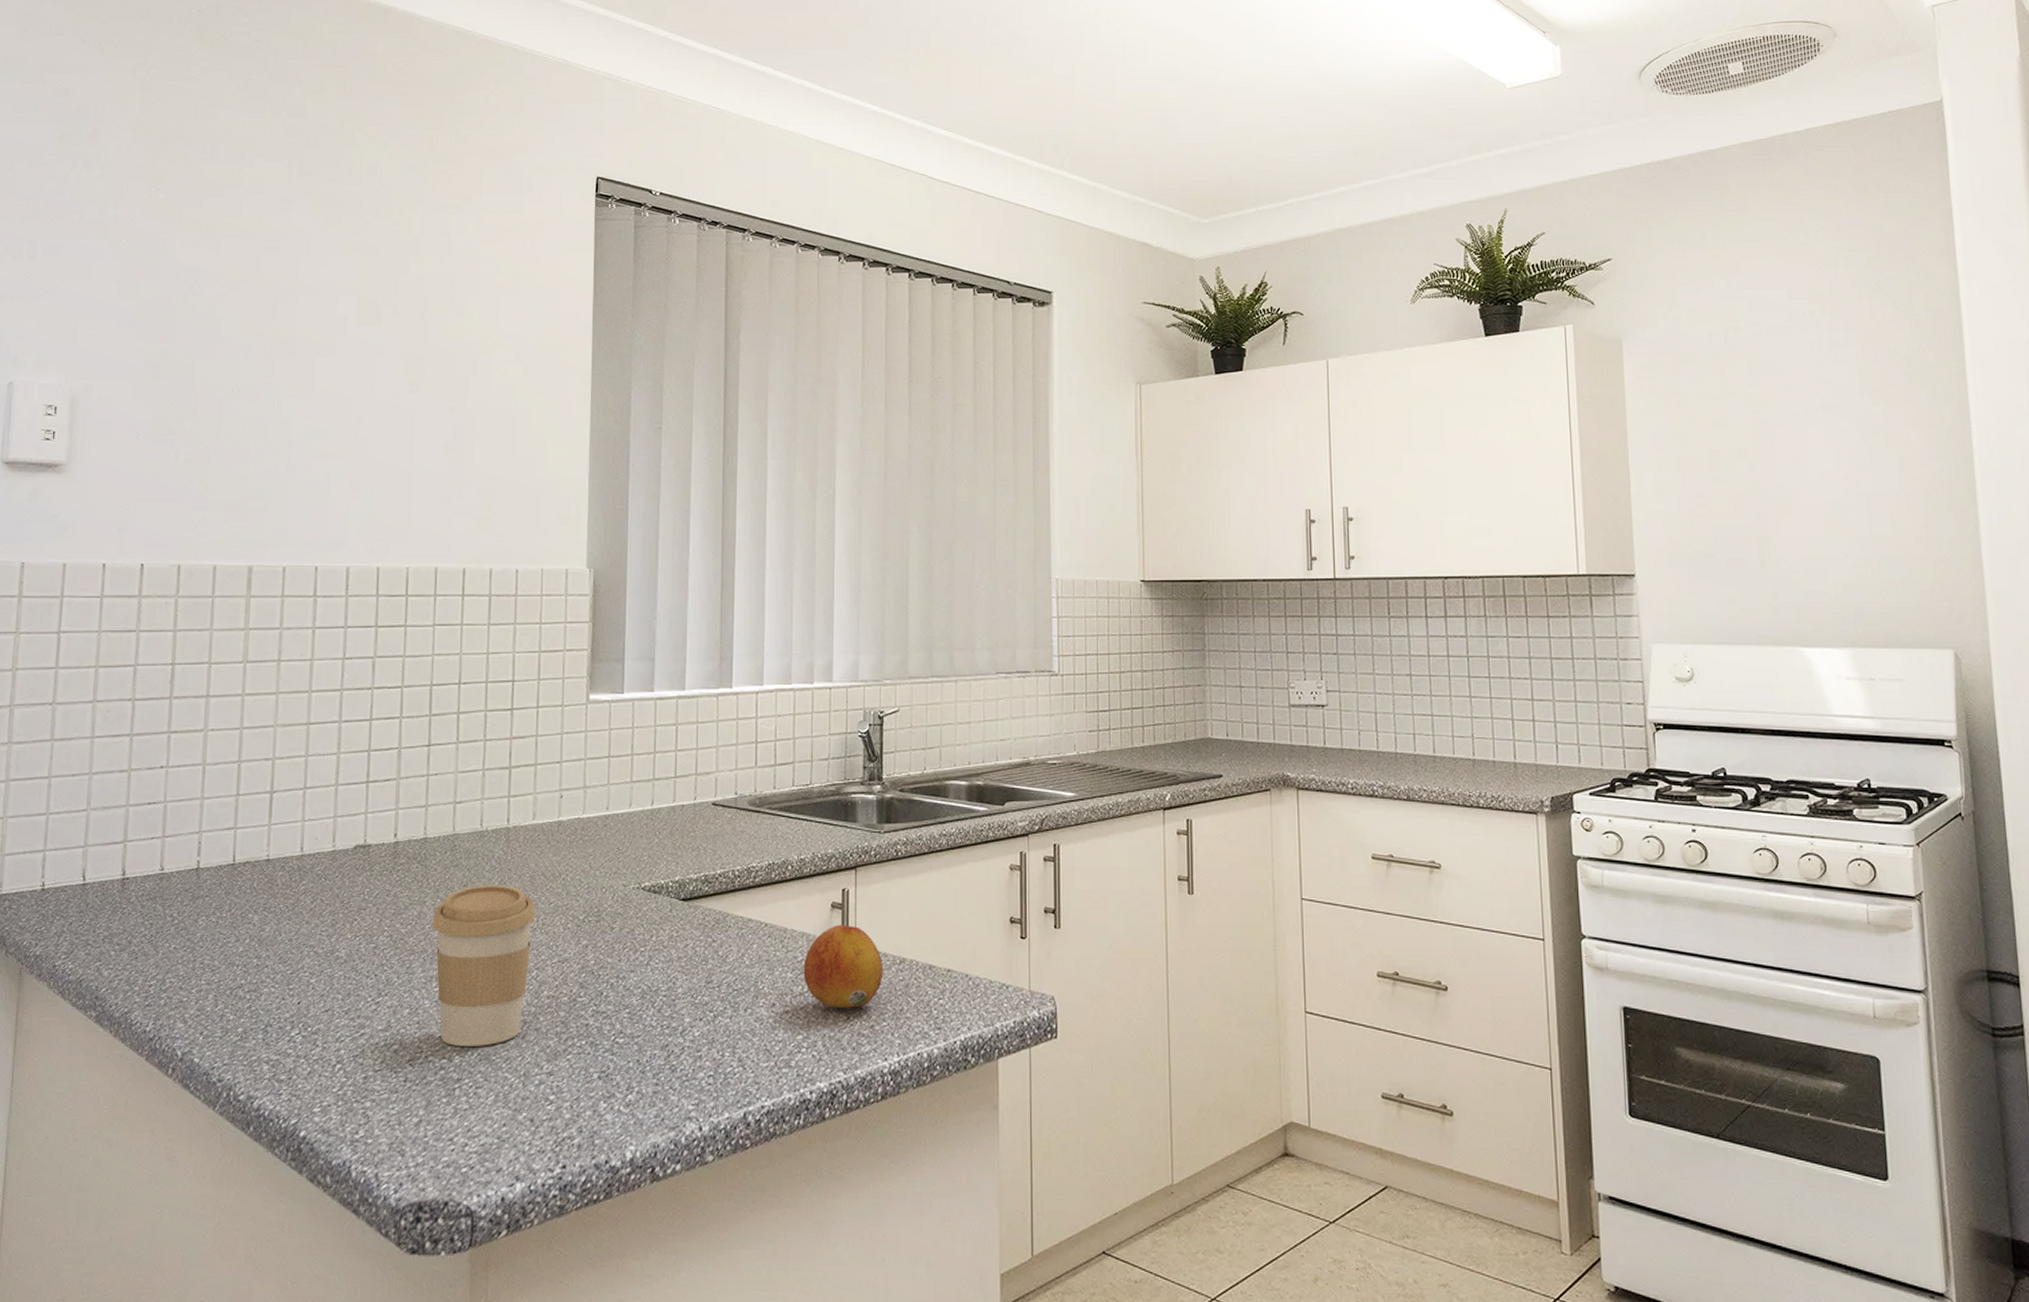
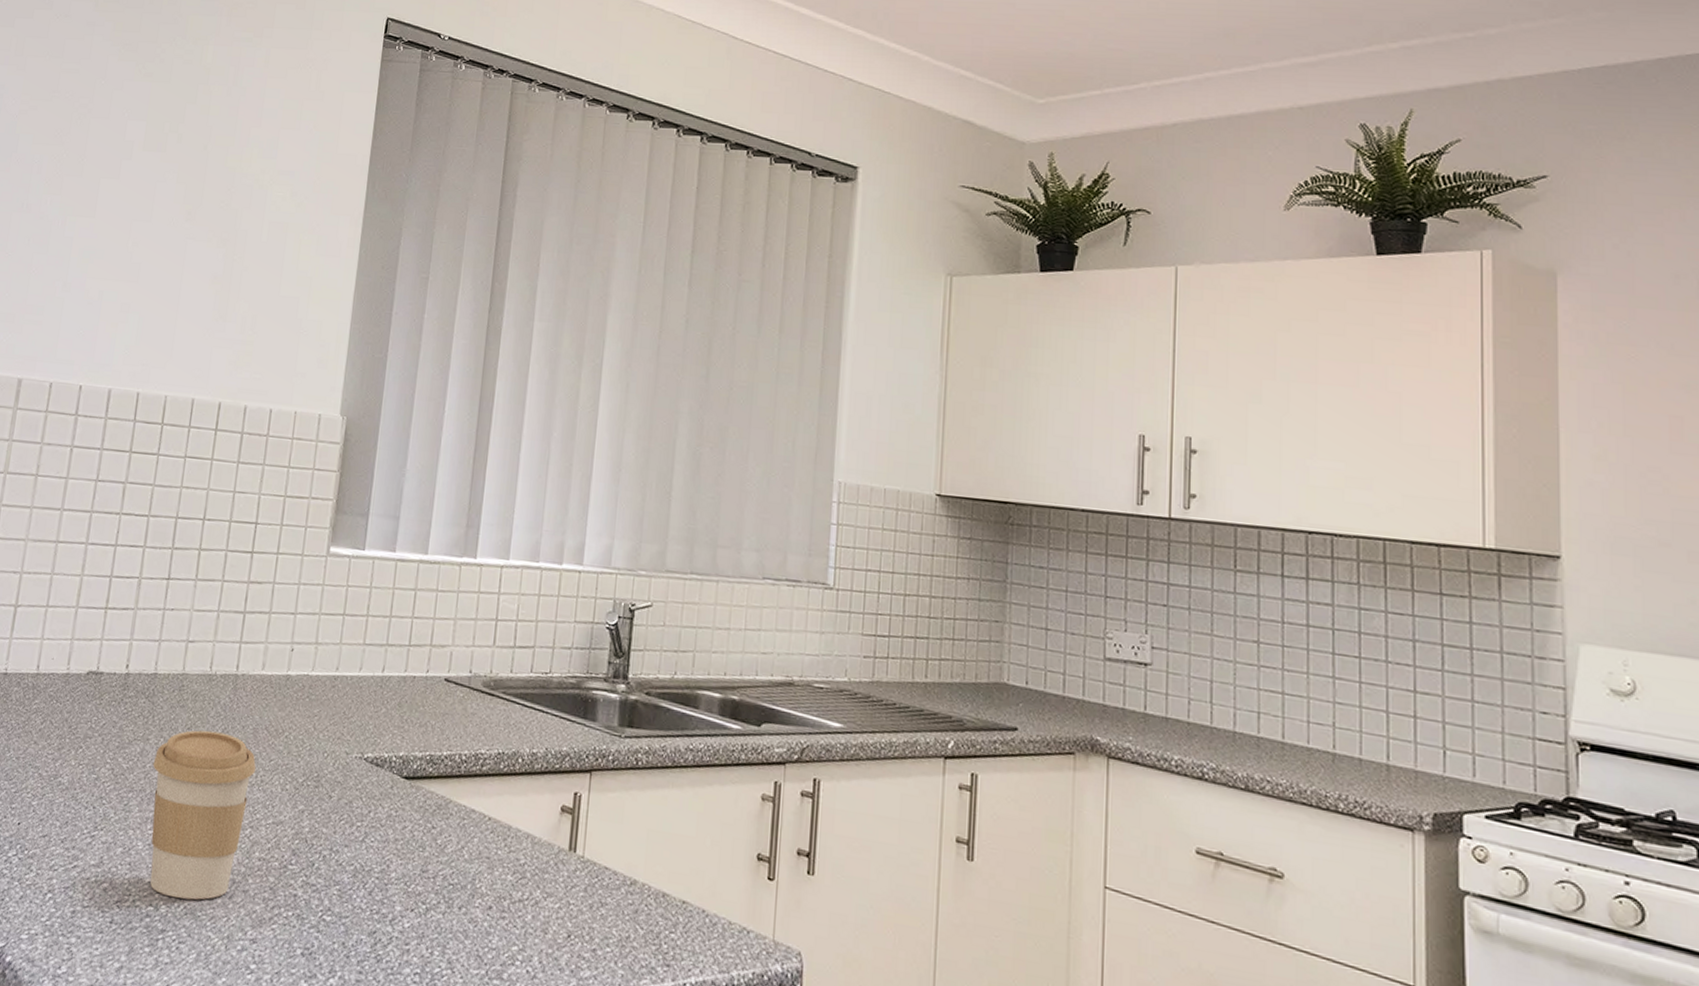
fruit: present [803,924,884,1008] -> none [524,830,612,926]

